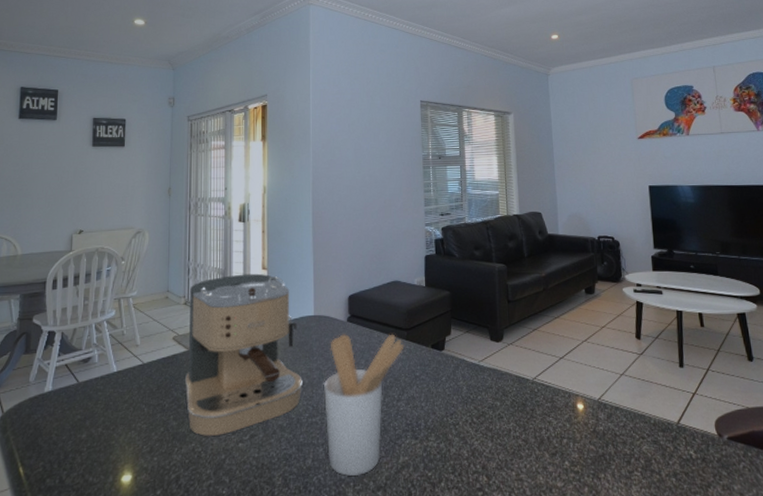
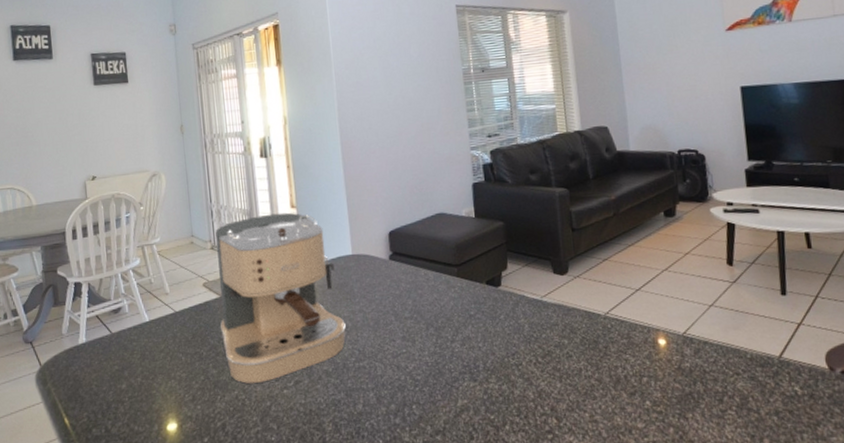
utensil holder: present [323,334,405,477] -> none [368,271,456,422]

